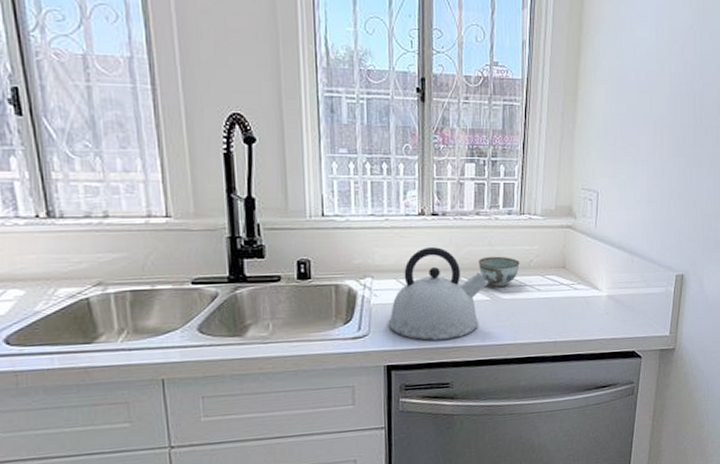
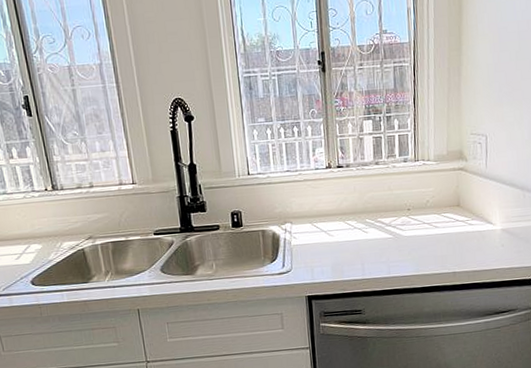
kettle: present [388,247,488,341] -> none [306,194,390,274]
bowl: present [478,256,520,288] -> none [380,199,418,227]

